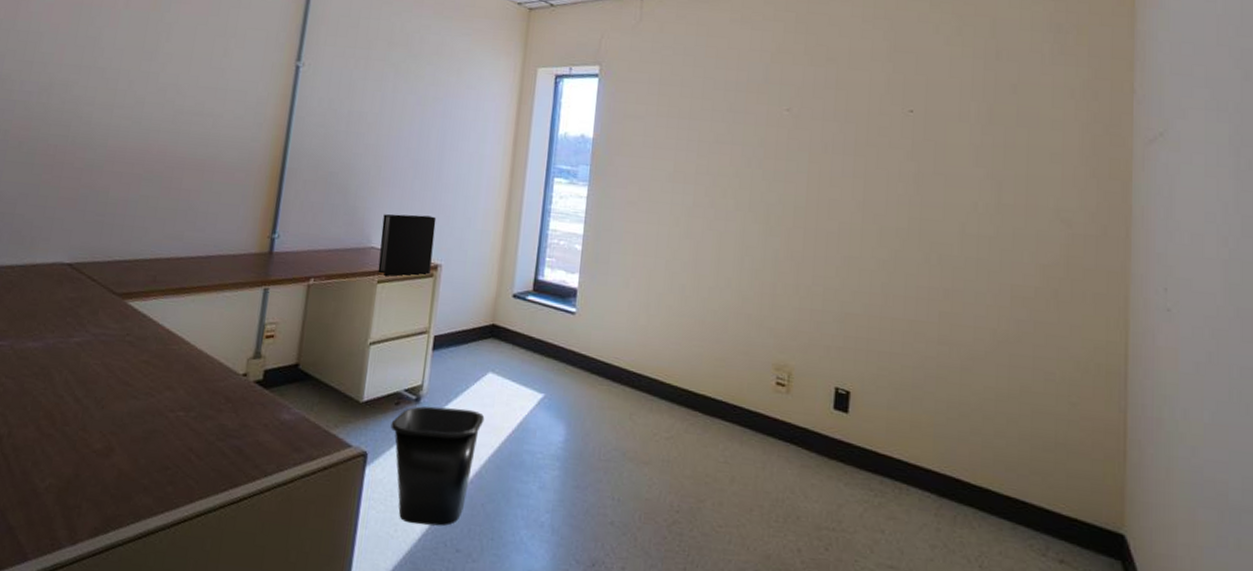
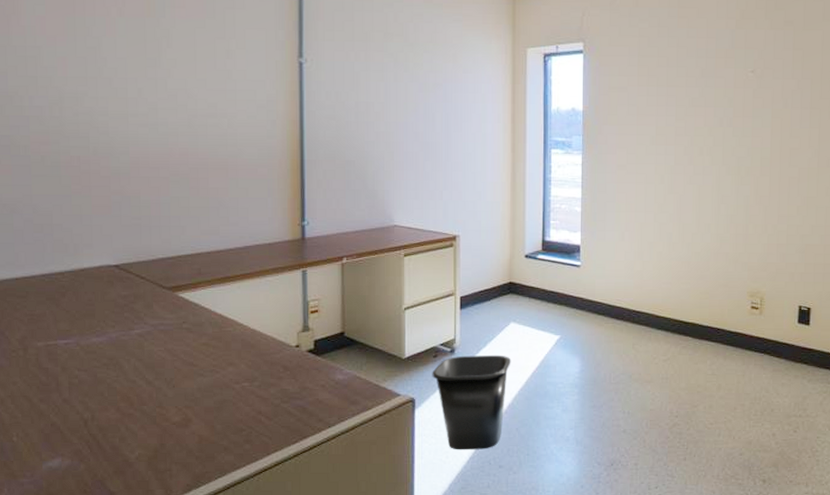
binder: present [377,214,437,277] -> none [401,193,451,249]

